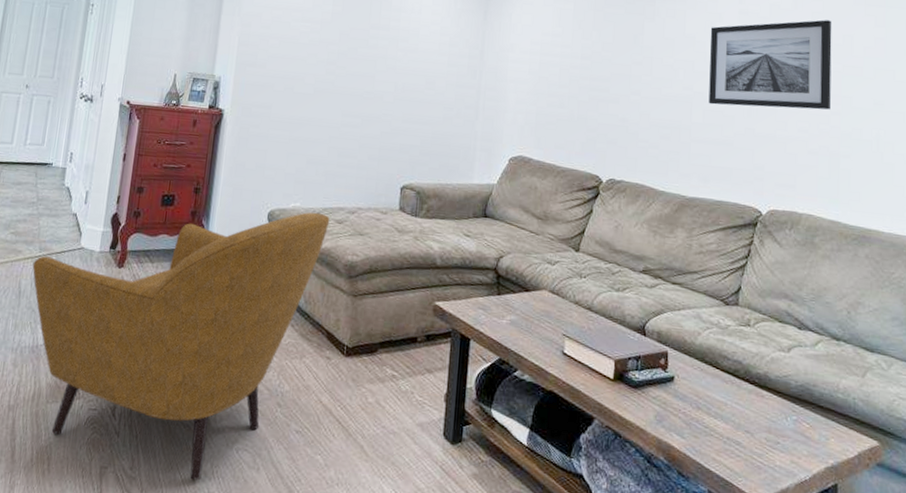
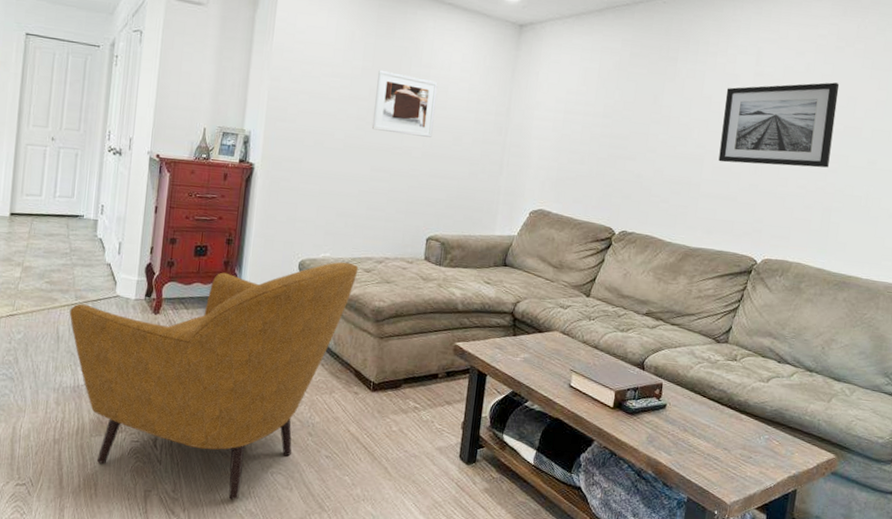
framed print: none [342,14,409,81] -> present [371,69,438,137]

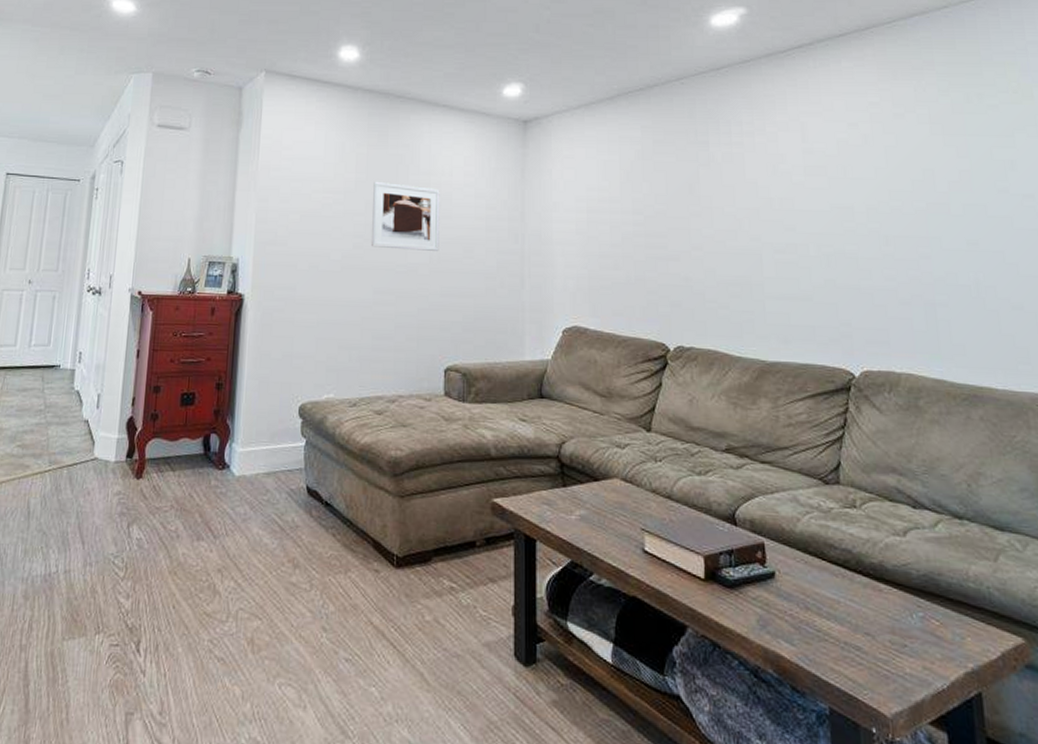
armchair: present [69,261,359,500] -> none [41,403,368,724]
wall art: present [718,82,840,168] -> none [773,154,919,256]

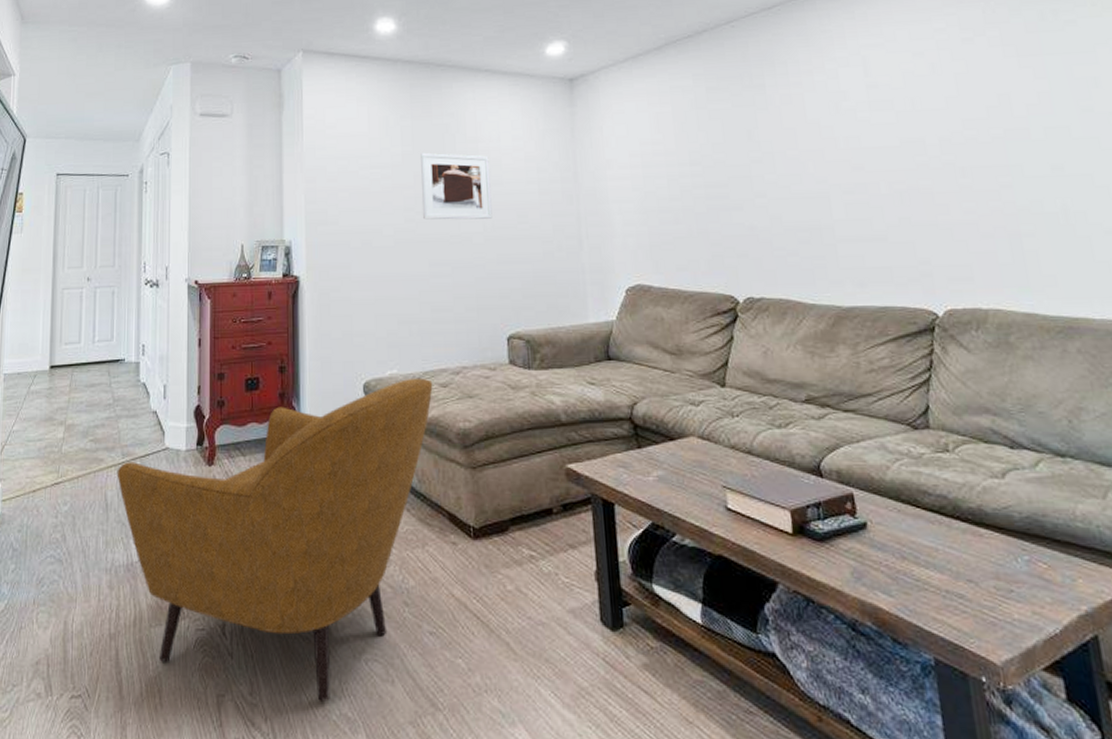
armchair: none [41,403,368,724] -> present [116,378,433,702]

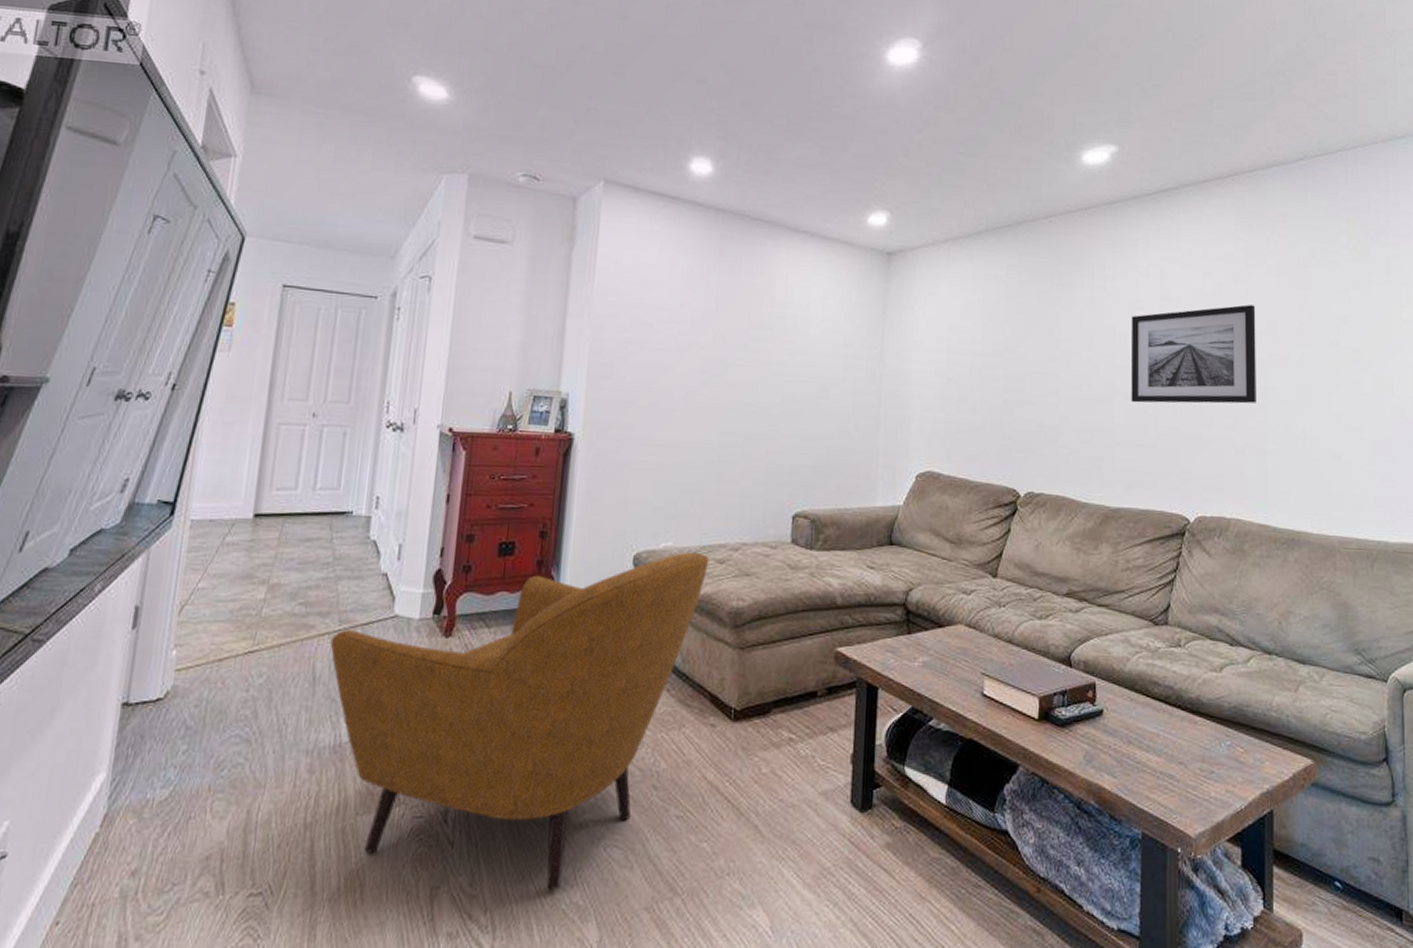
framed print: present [421,152,493,220] -> none [718,311,796,390]
wall art: none [836,80,999,196] -> present [1131,304,1256,404]

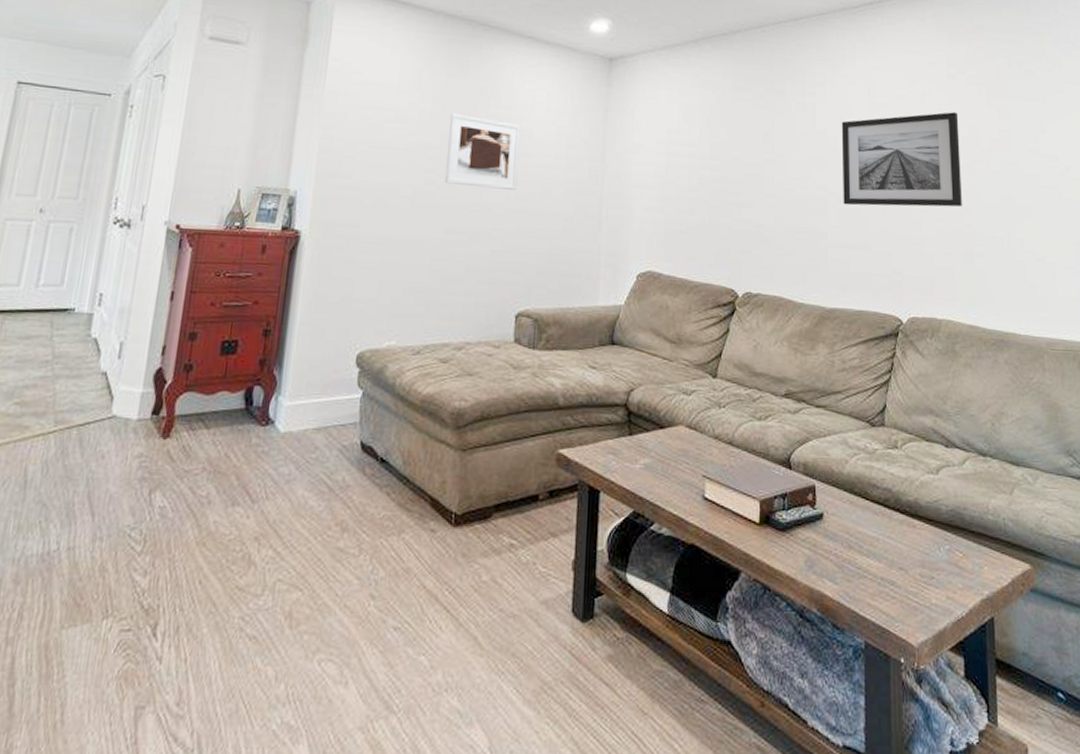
armchair: present [330,552,709,890] -> none [44,351,433,709]
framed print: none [718,311,796,390] -> present [444,113,521,190]

